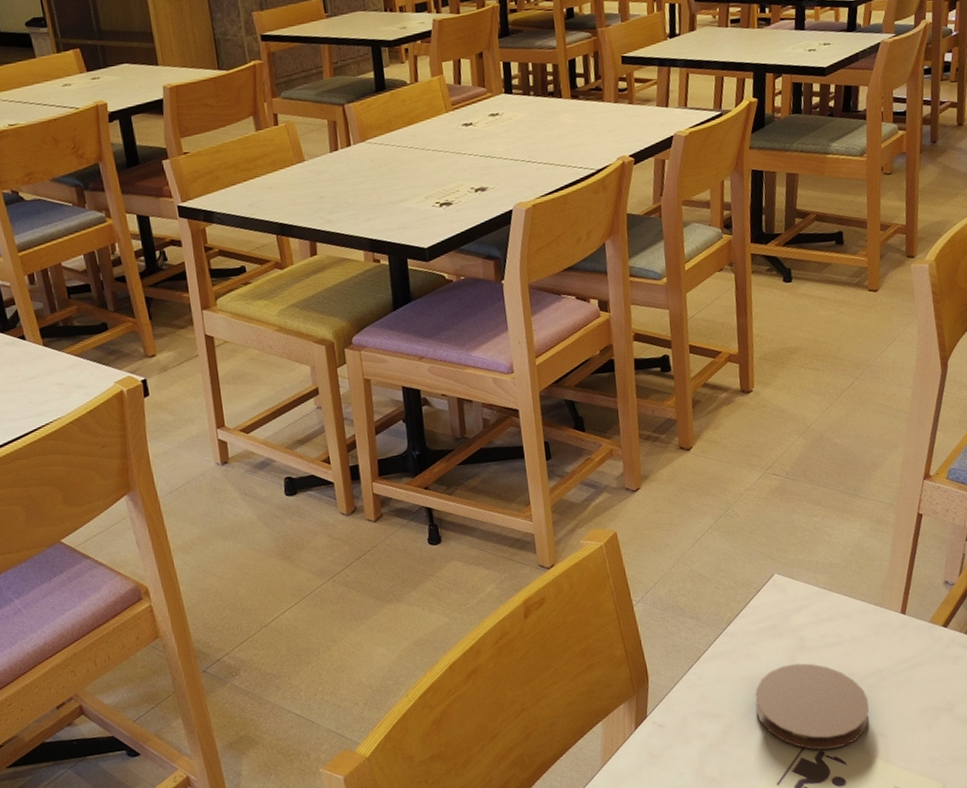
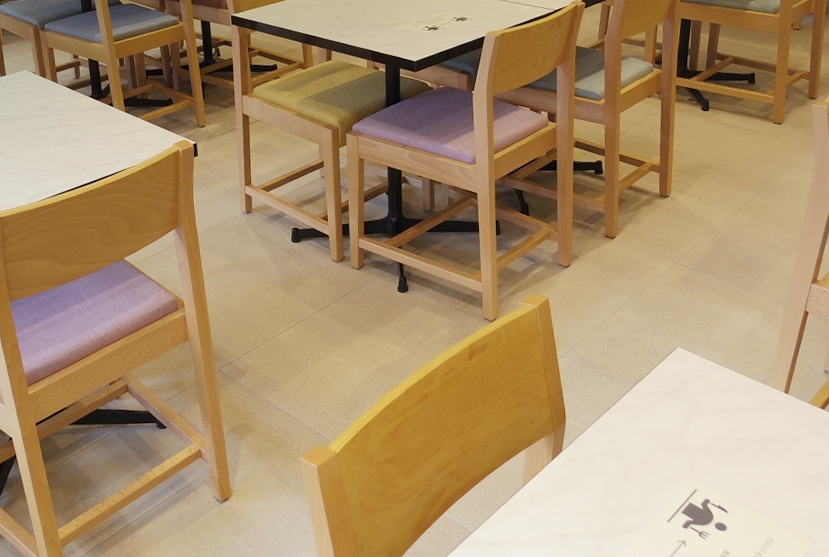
coaster: present [755,662,869,750] -> none [653,423,752,499]

